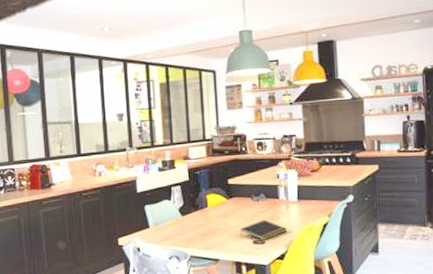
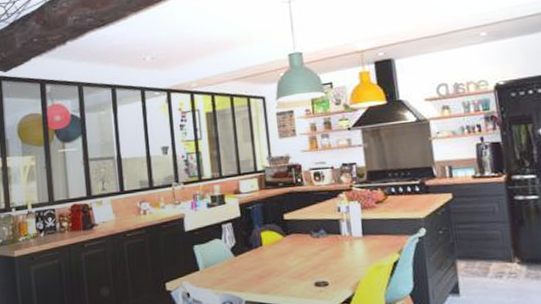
notepad: present [240,220,287,240] -> none [300,258,352,282]

